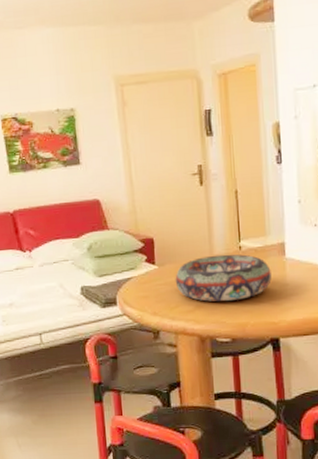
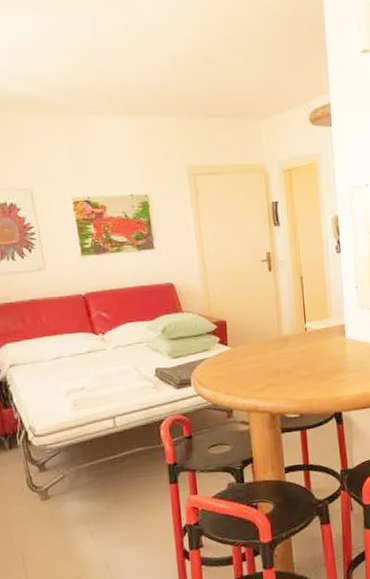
decorative bowl: present [175,254,271,302] -> none [247,335,334,380]

